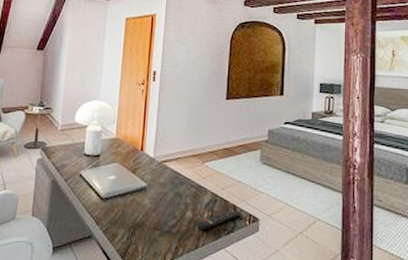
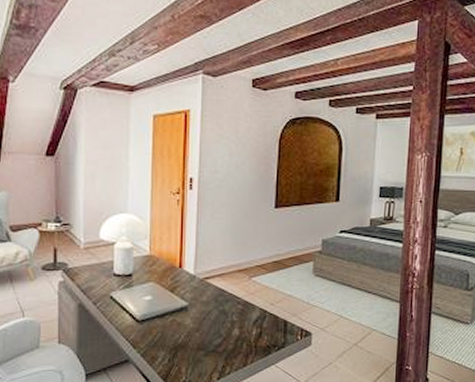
remote control: present [196,209,240,231] -> none [244,324,292,348]

